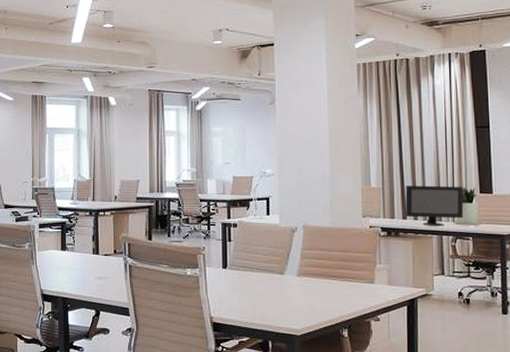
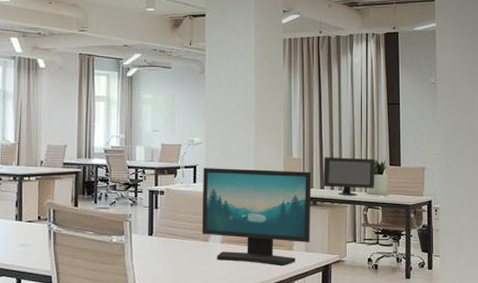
computer monitor: none [276,199,393,299] -> present [202,168,311,265]

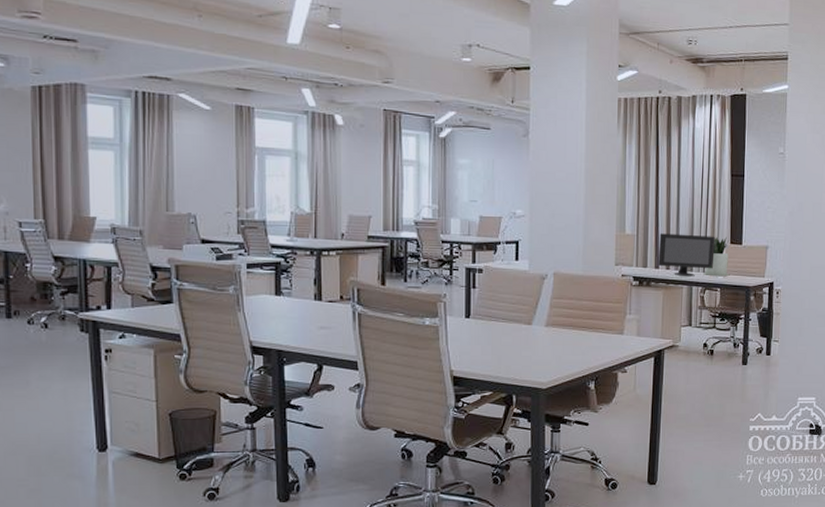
computer monitor: present [202,168,311,265] -> none [525,243,646,351]

